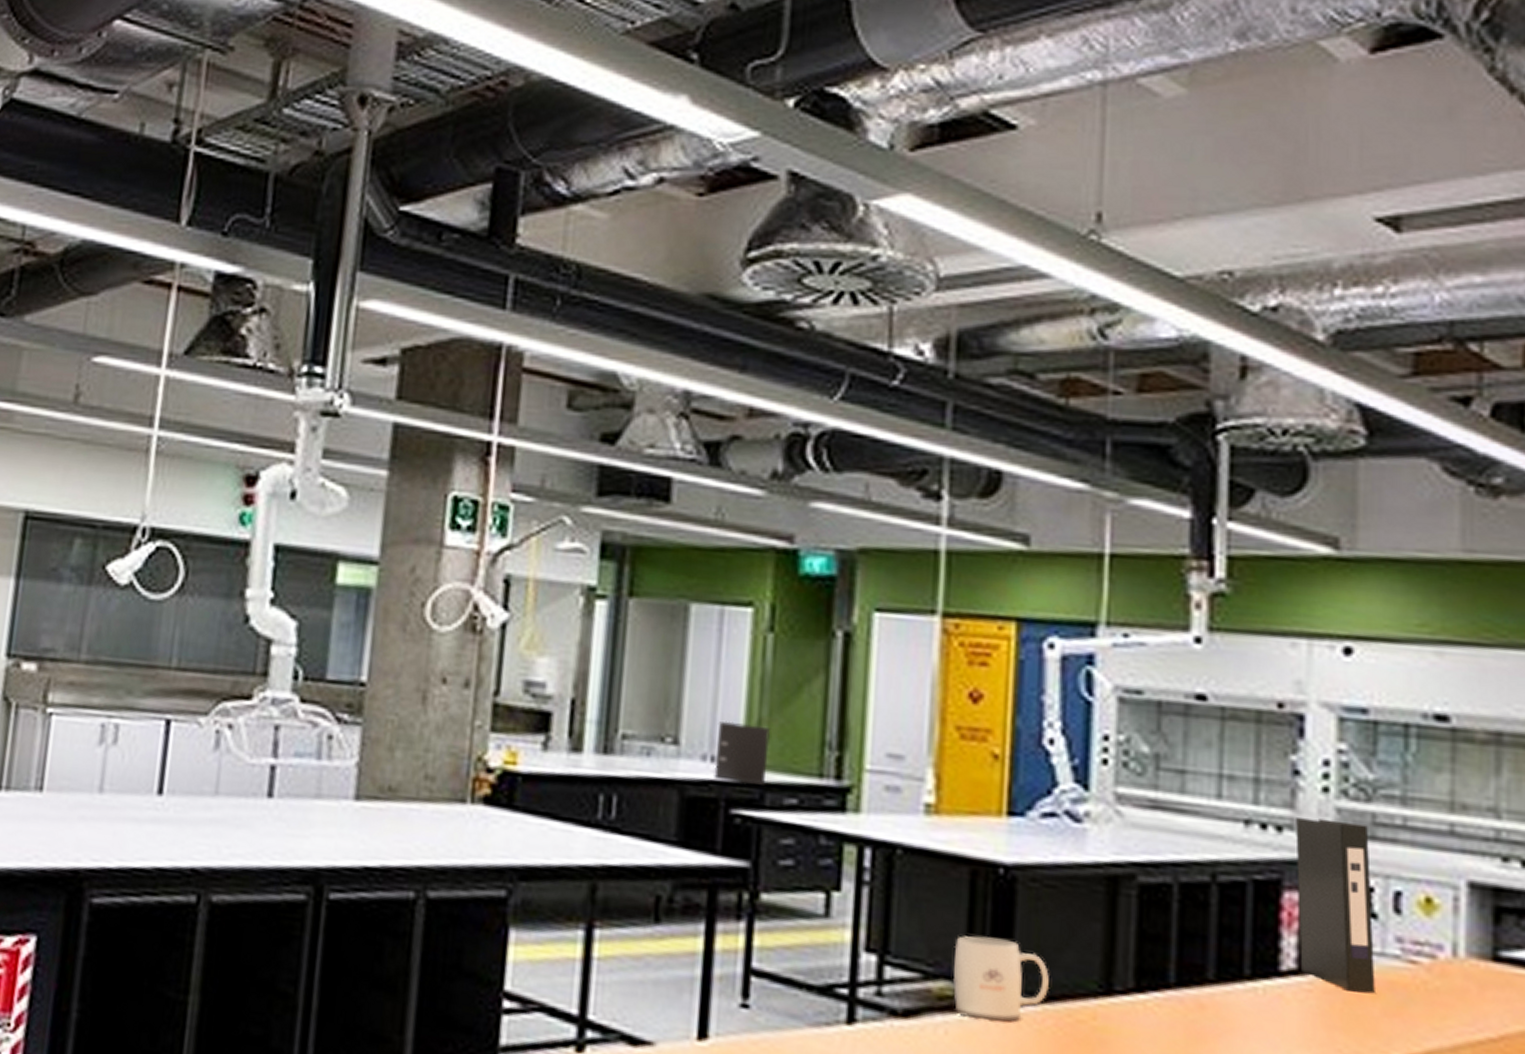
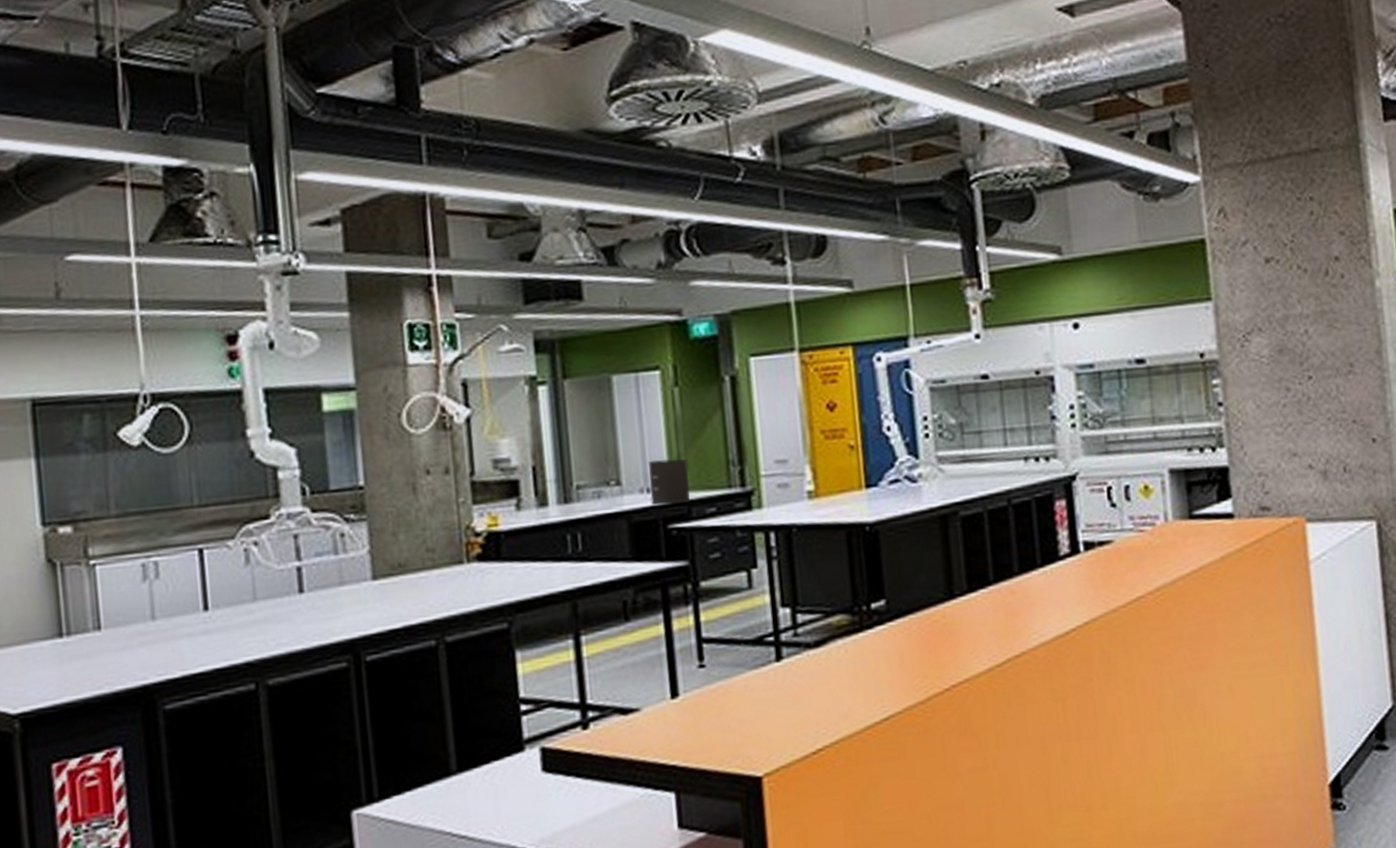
mug: present [953,936,1049,1023] -> none [843,576,911,637]
binder: present [1295,818,1375,993] -> none [1057,445,1121,560]

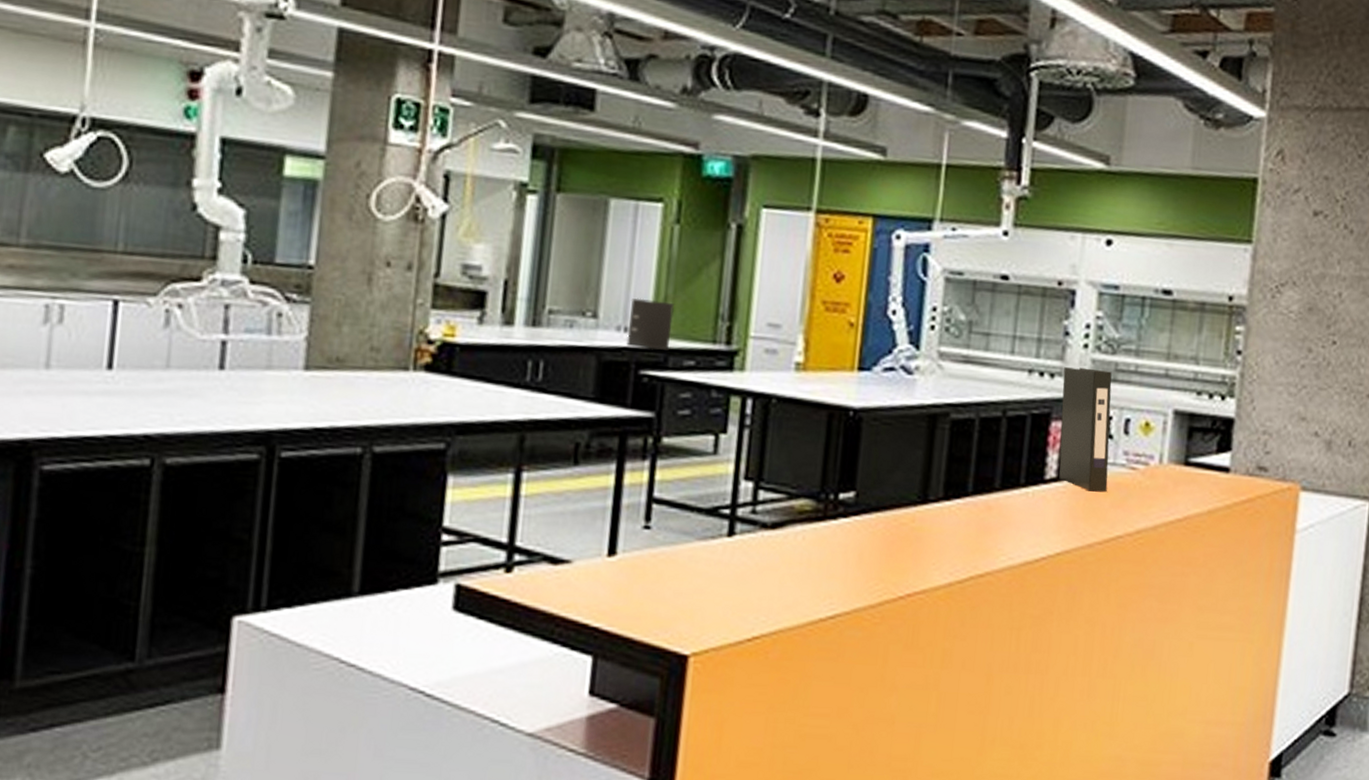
binder: none [1057,445,1121,560] -> present [1059,367,1112,492]

